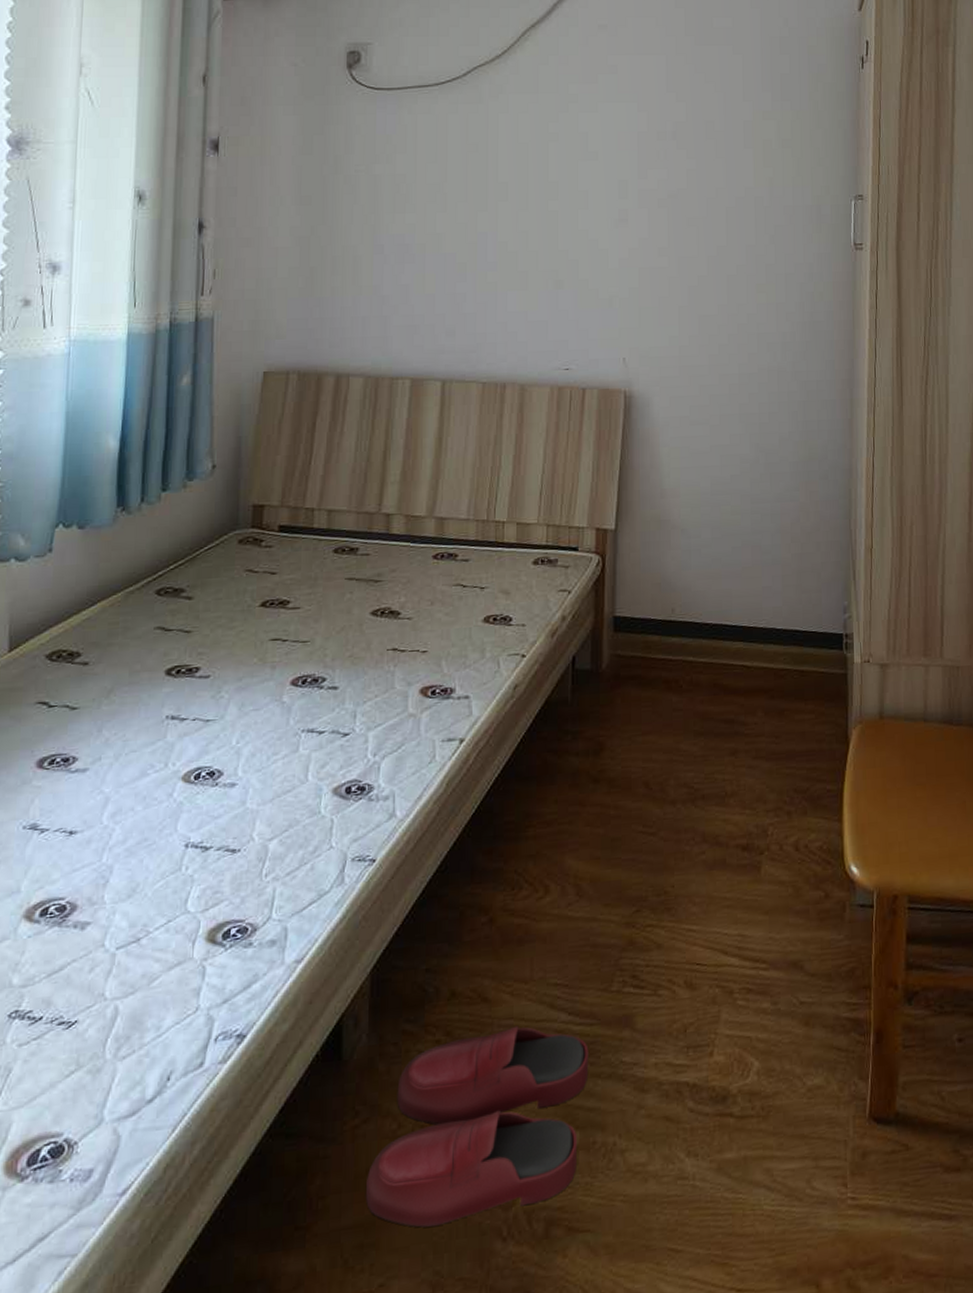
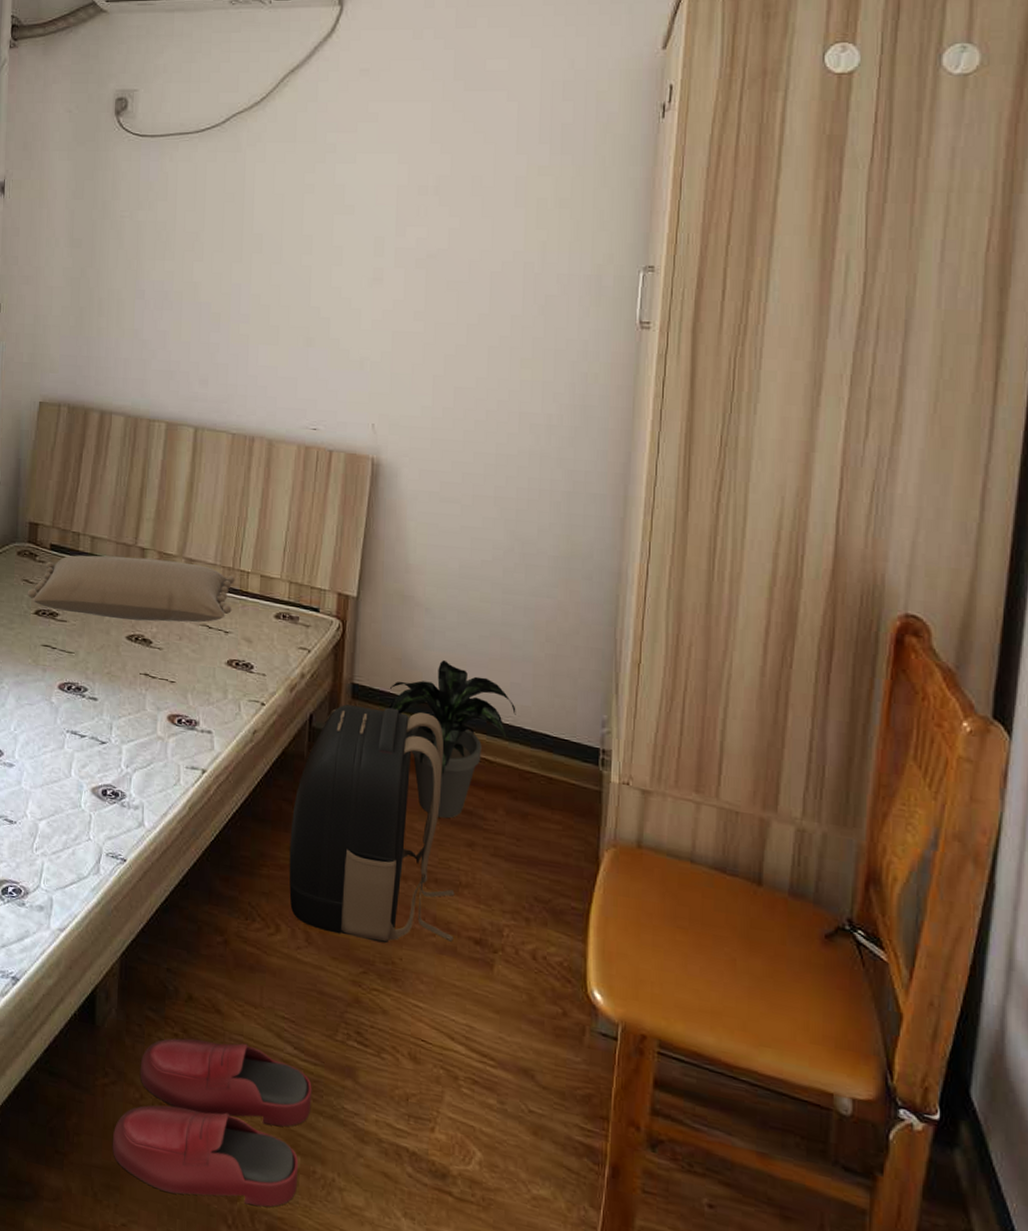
pillow: none [251,522,490,597] -> present [27,555,235,623]
backpack: none [556,632,722,879] -> present [289,704,455,944]
potted plant: none [650,577,769,733] -> present [388,660,516,819]

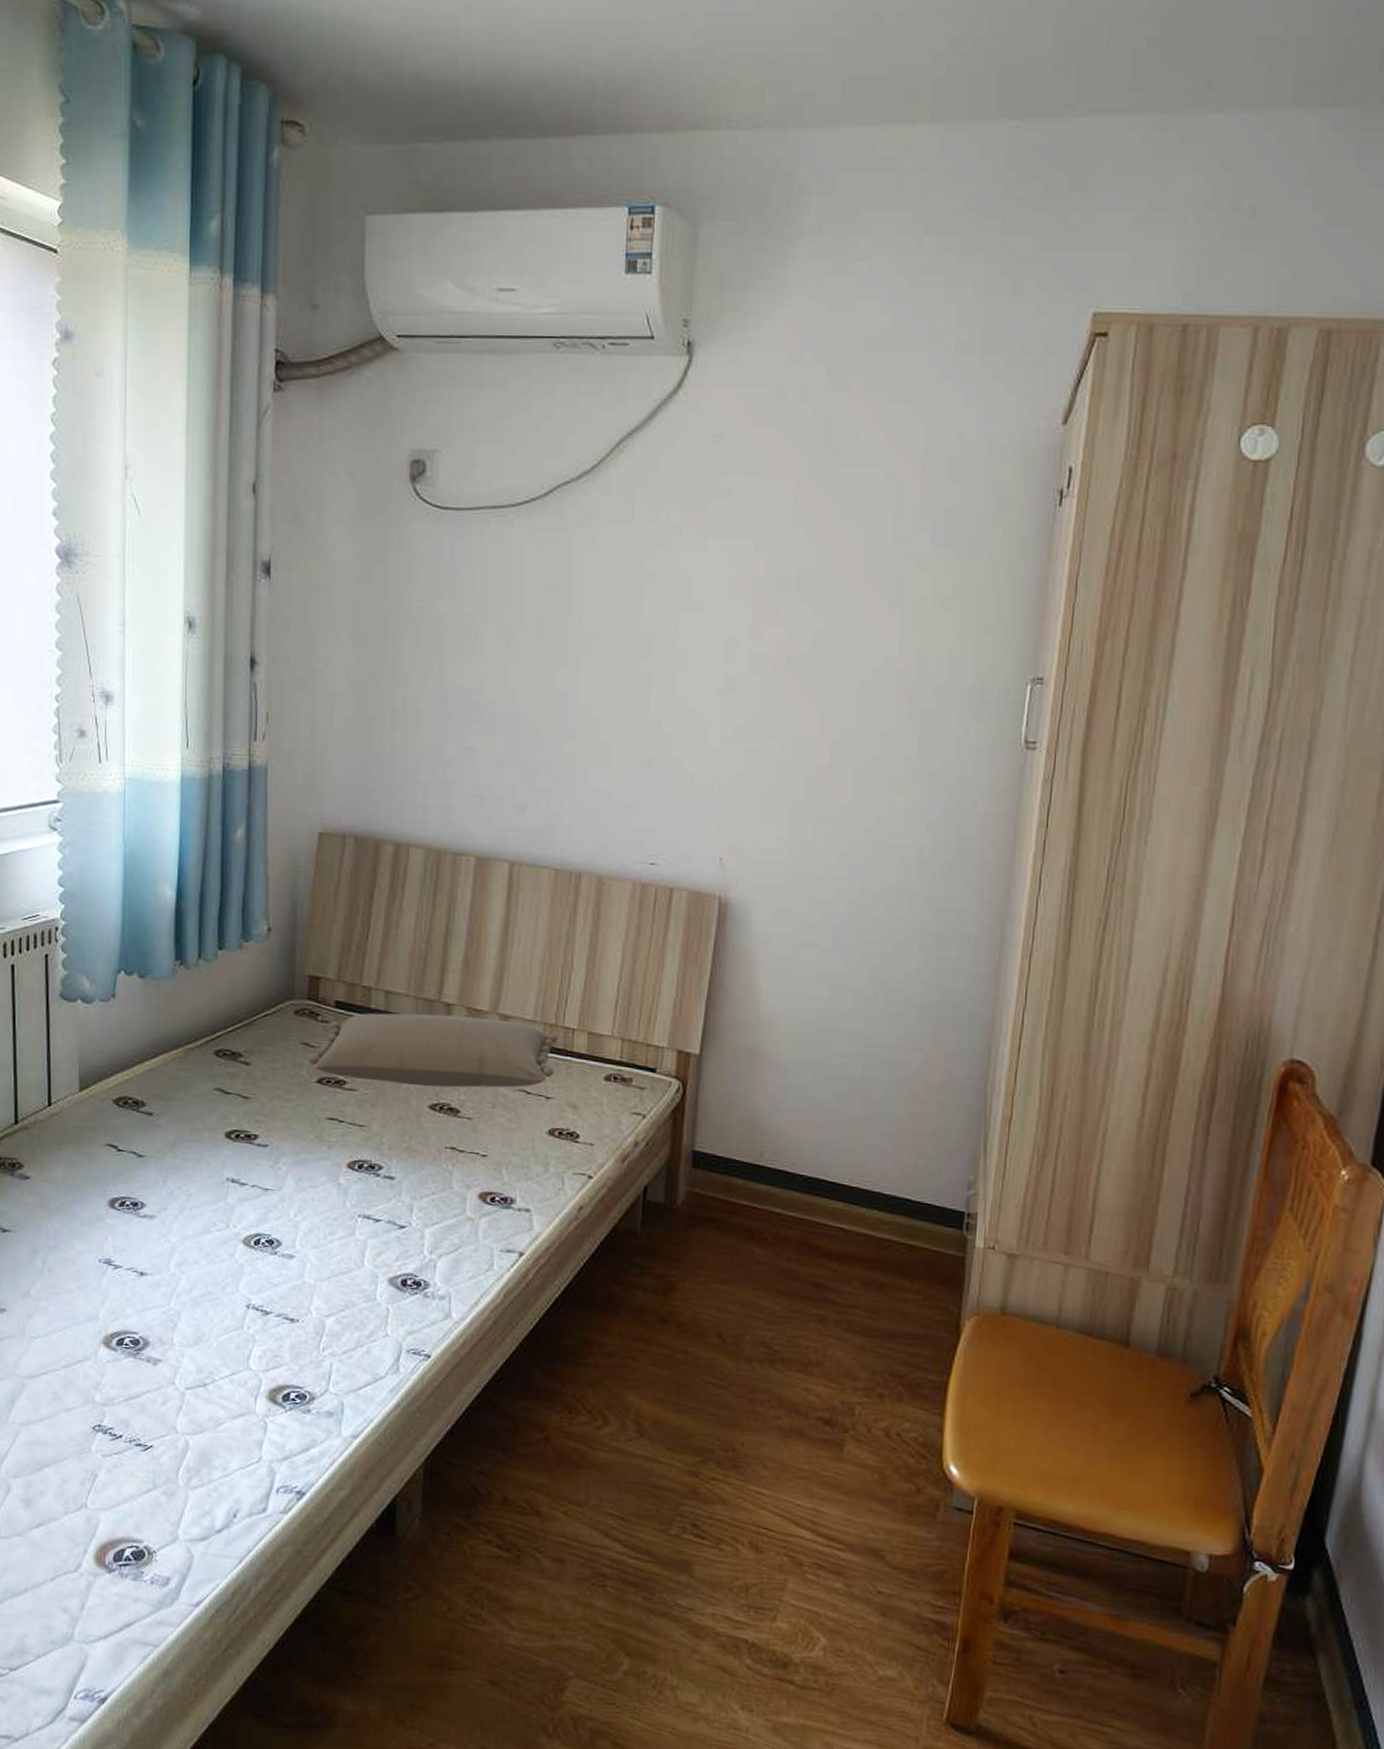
slippers: present [112,1038,312,1207] -> none [416,1543,643,1713]
backpack: present [289,704,455,944] -> none [618,1174,803,1430]
potted plant: present [388,660,516,819] -> none [733,1122,876,1294]

